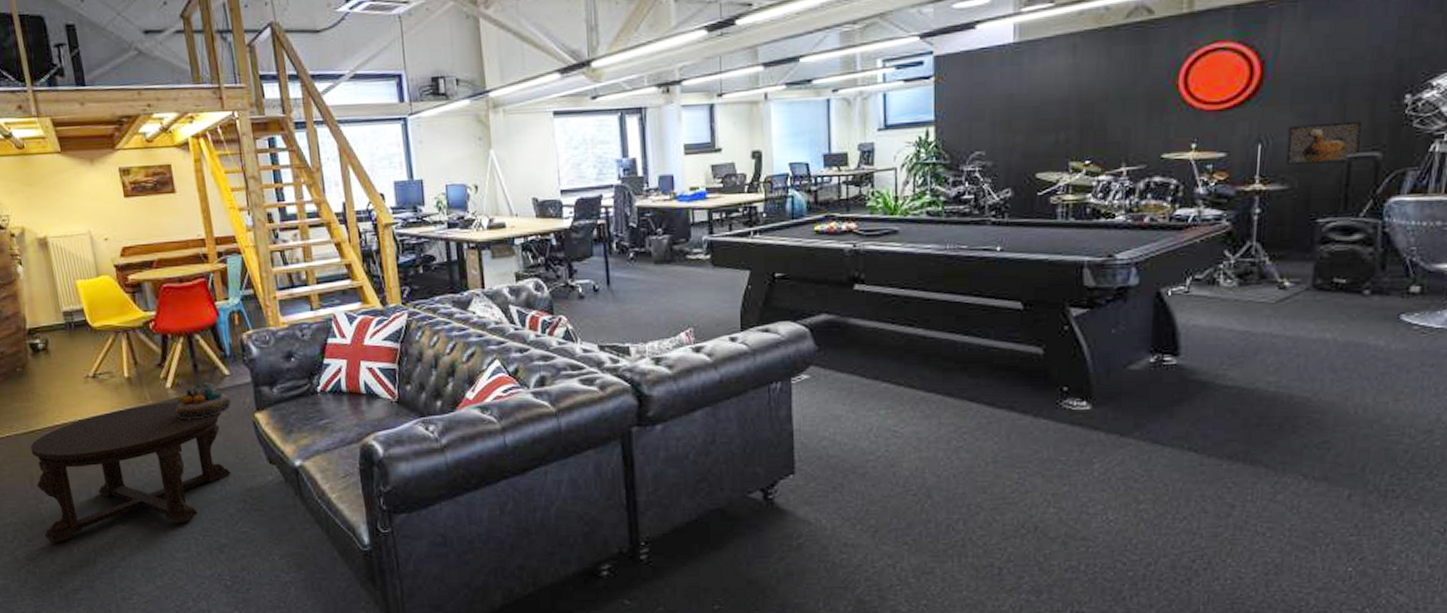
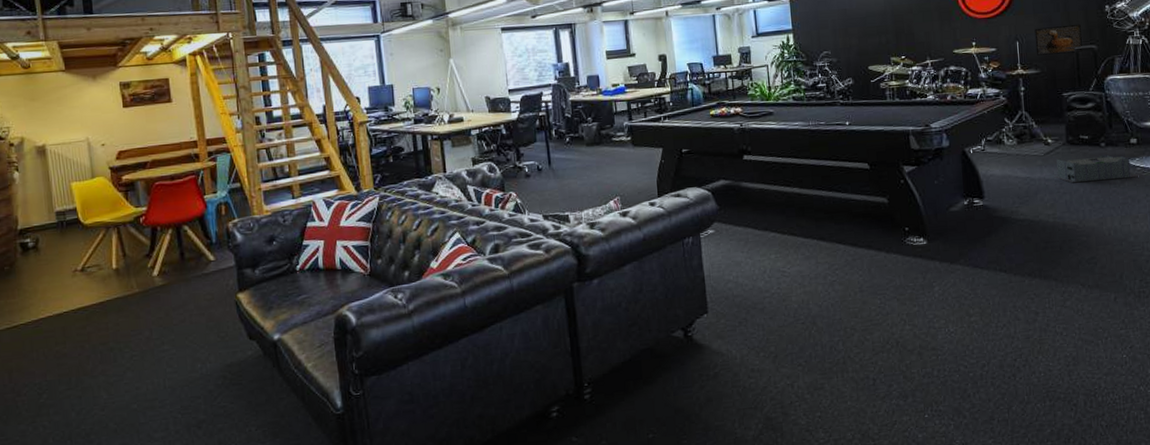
coffee table: present [30,402,231,542] -> none [12,288,212,435]
decorative bowl: present [176,382,231,420] -> none [161,268,215,305]
storage bin: none [1284,306,1413,341] -> present [1053,154,1138,183]

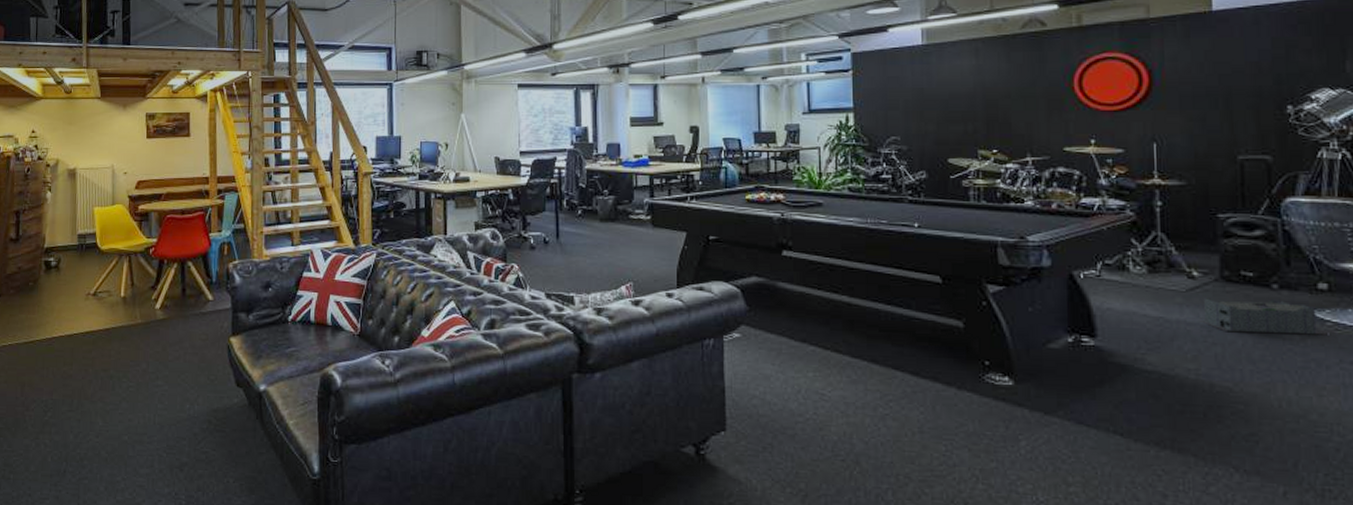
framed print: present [1034,24,1083,56] -> none [1180,127,1250,163]

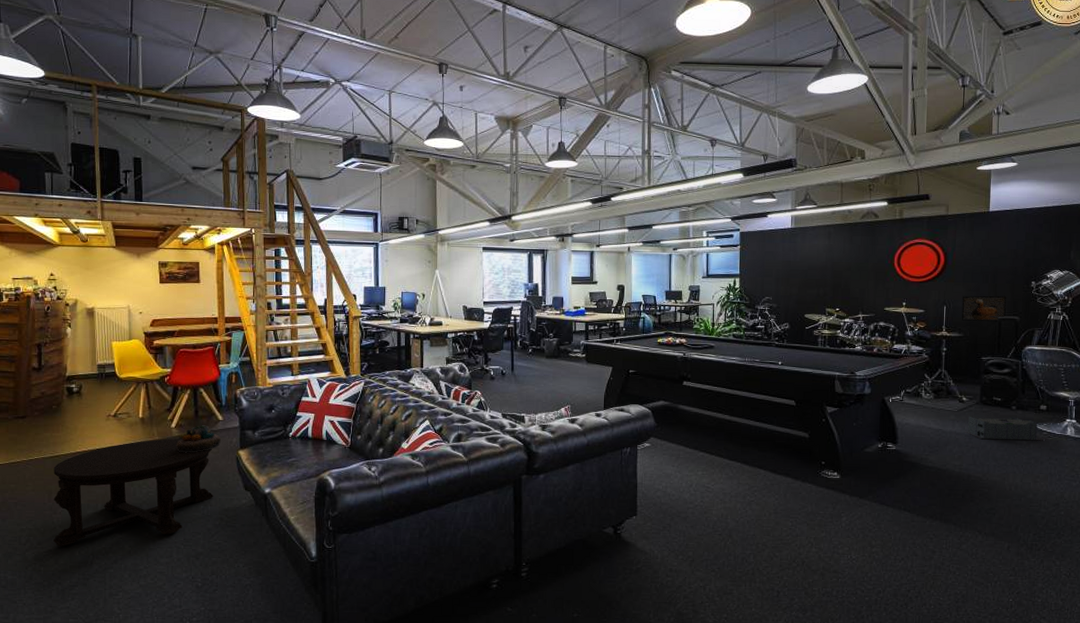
coffee table: none [24,322,201,450] -> present [53,438,213,546]
decorative bowl: none [161,306,210,340] -> present [177,425,221,453]
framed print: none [1180,127,1250,163] -> present [961,295,1006,322]

